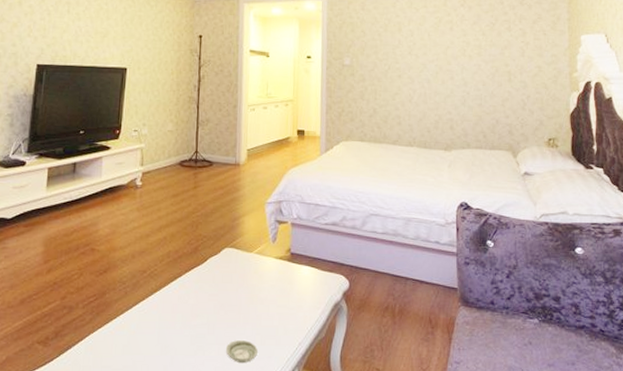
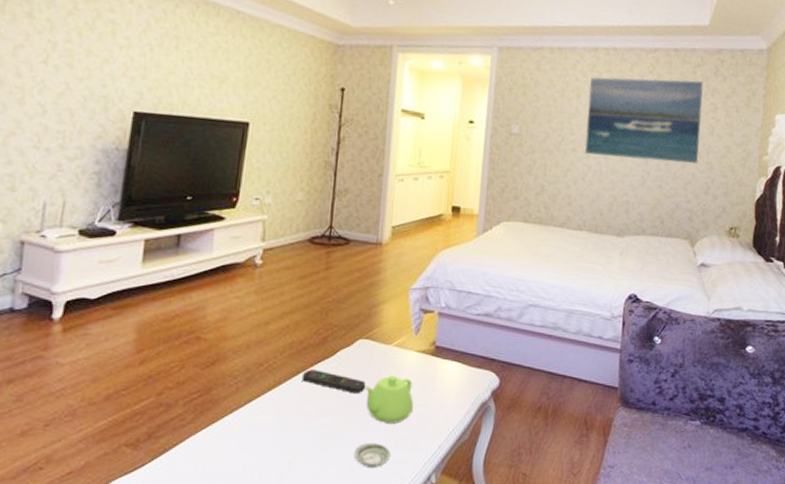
remote control: none [178,275,232,296] -> present [301,369,365,394]
teapot: none [232,279,275,323] -> present [364,375,414,423]
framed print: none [409,10,513,84] -> present [584,77,704,164]

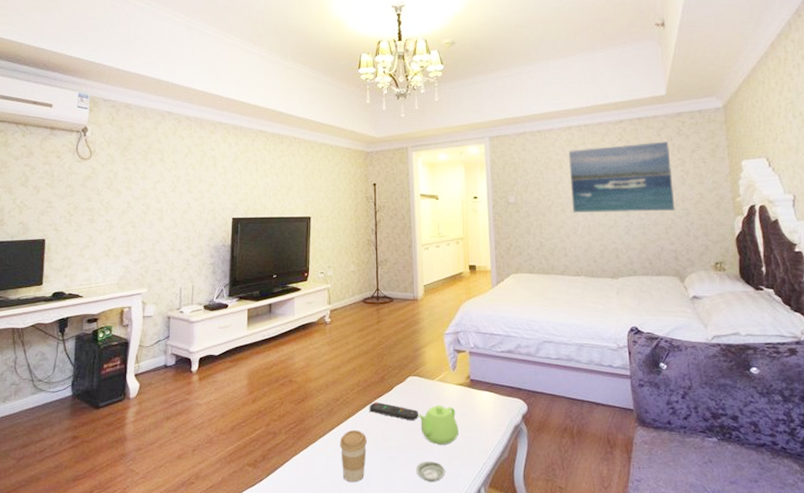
coffee cup: none [257,402,295,469] -> present [339,429,367,483]

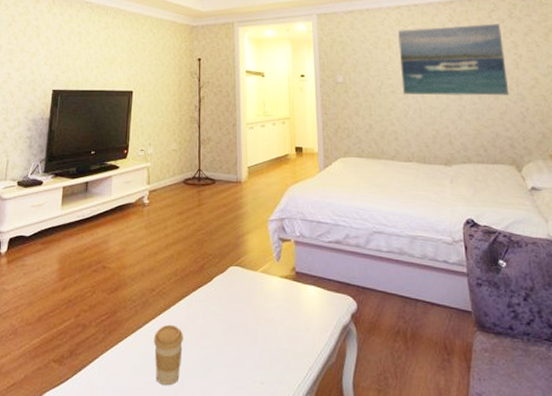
remote control: present [369,402,418,421] -> none [186,294,239,317]
saucer: present [416,461,445,483] -> none [236,363,267,389]
teapot: present [418,404,458,445] -> none [239,299,282,345]

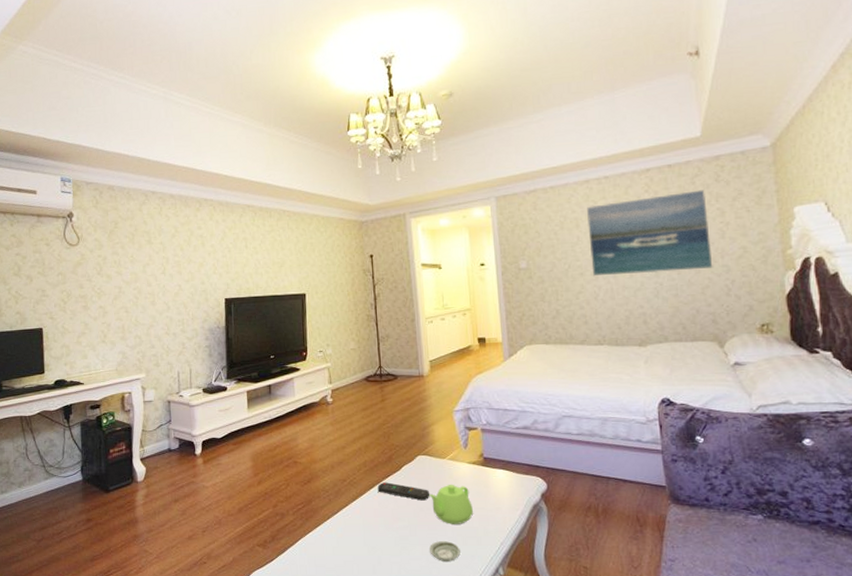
coffee cup: present [153,324,183,386] -> none [348,510,377,563]
remote control: none [186,294,239,317] -> present [377,482,429,501]
saucer: none [236,363,267,389] -> present [430,541,460,563]
teapot: none [239,299,282,345] -> present [429,484,473,524]

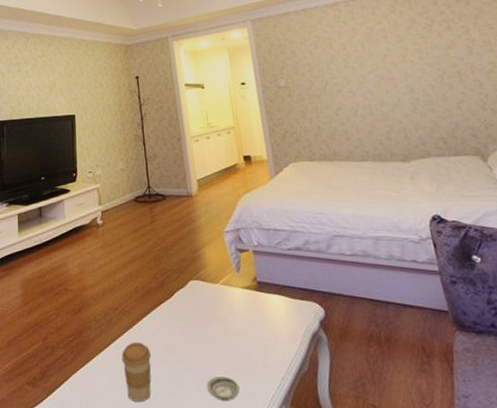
coffee cup: none [348,510,377,563] -> present [121,341,151,403]
remote control: present [377,482,429,501] -> none [150,310,204,331]
teapot: present [429,484,473,524] -> none [204,311,250,357]
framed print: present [587,190,713,277] -> none [338,9,465,93]

